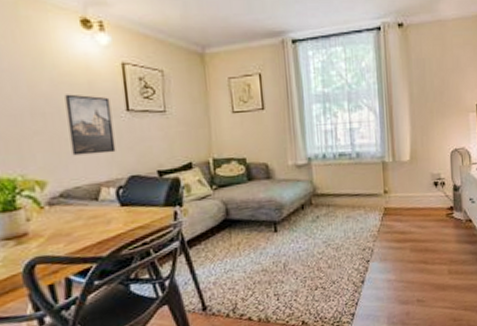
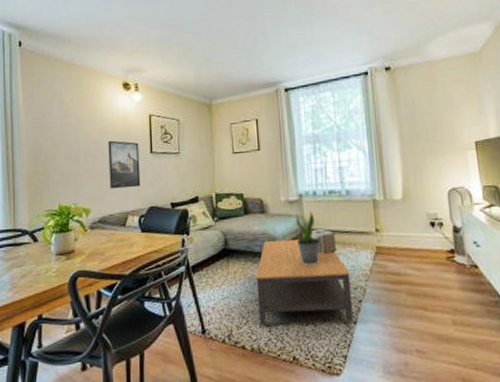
coffee table: none [262,205,361,295] -> present [256,239,353,326]
potted plant: none [304,175,330,231] -> present [296,211,320,266]
decorative box: none [320,193,347,218] -> present [311,228,337,254]

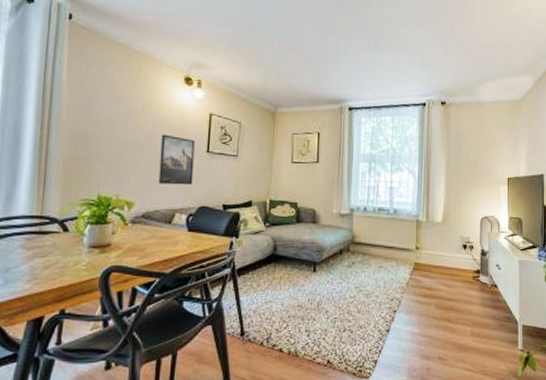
coffee table: present [256,239,353,326] -> none [299,249,388,330]
potted plant: present [296,211,320,266] -> none [344,225,365,276]
decorative box: present [311,228,337,254] -> none [357,242,380,266]

